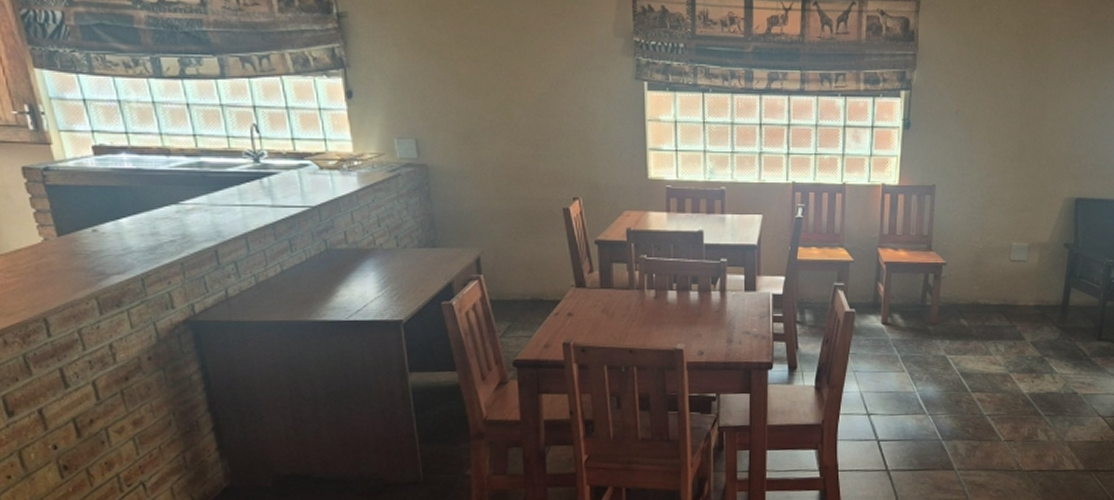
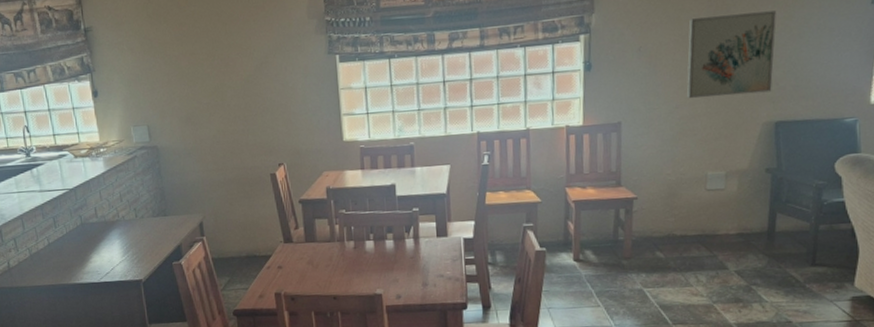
wall art: none [998,87,1083,169] -> present [686,10,776,98]

